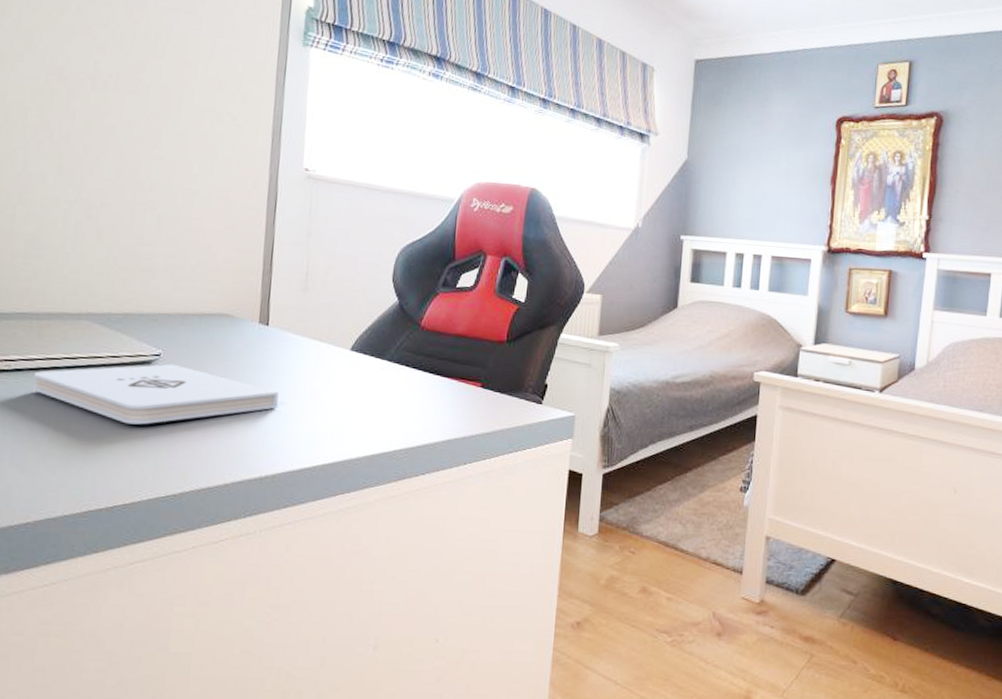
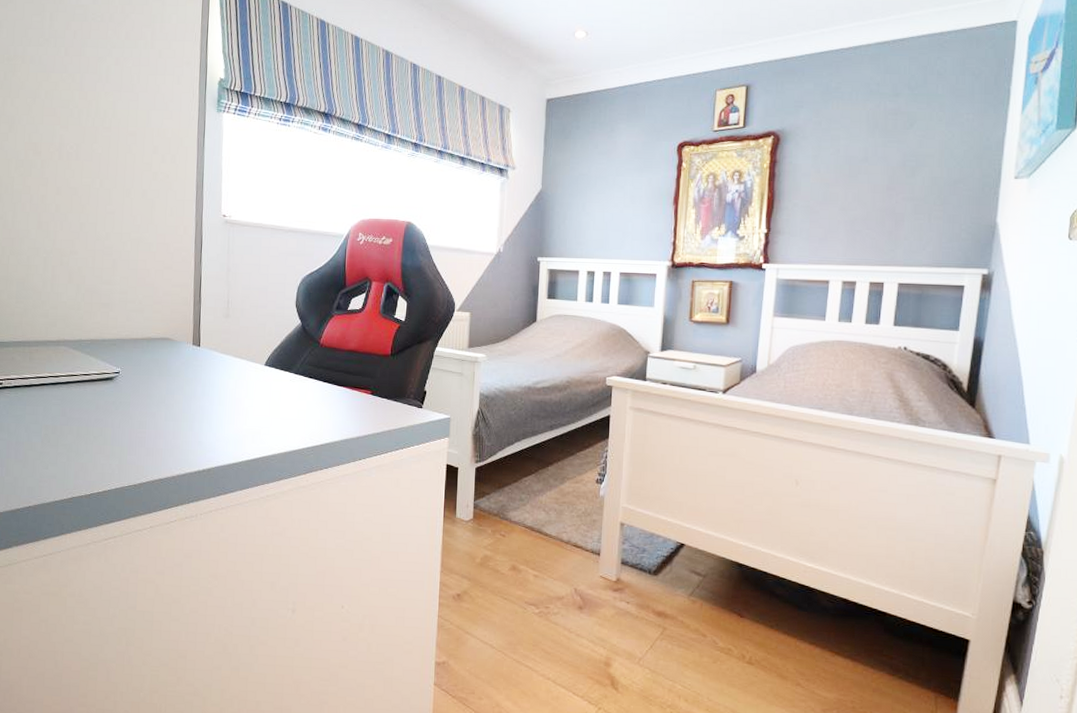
notepad: present [33,364,279,425] -> none [28,379,210,429]

